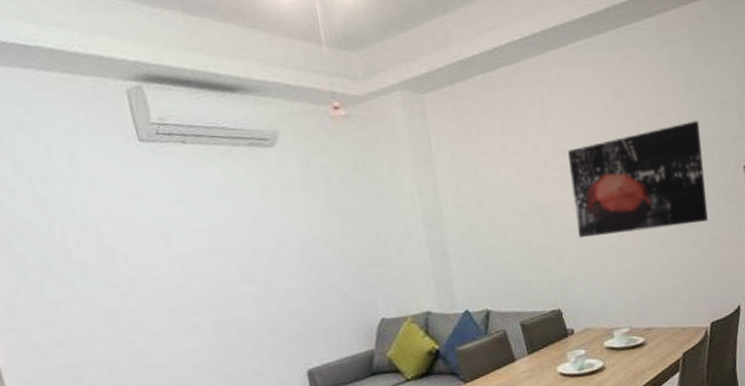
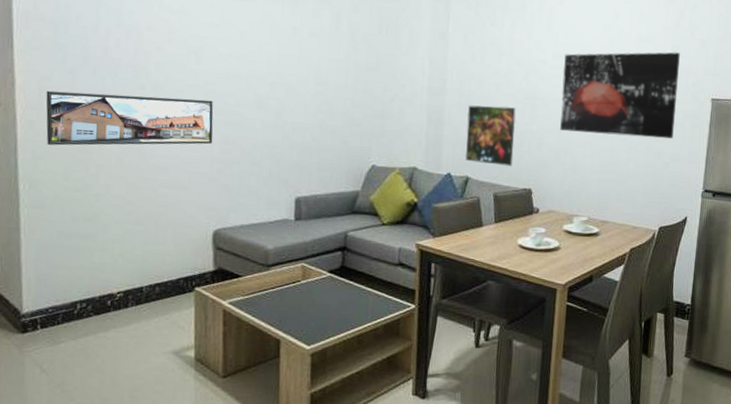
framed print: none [16,283,205,367] -> present [46,90,214,146]
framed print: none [472,223,535,293] -> present [465,105,516,166]

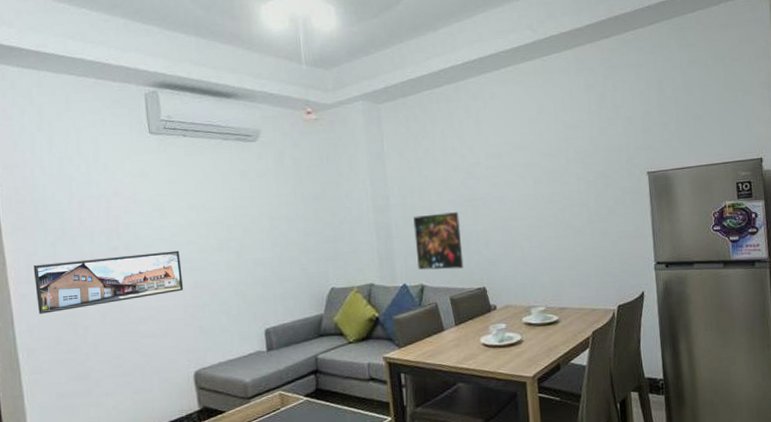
wall art: present [560,52,680,139] -> none [497,133,616,226]

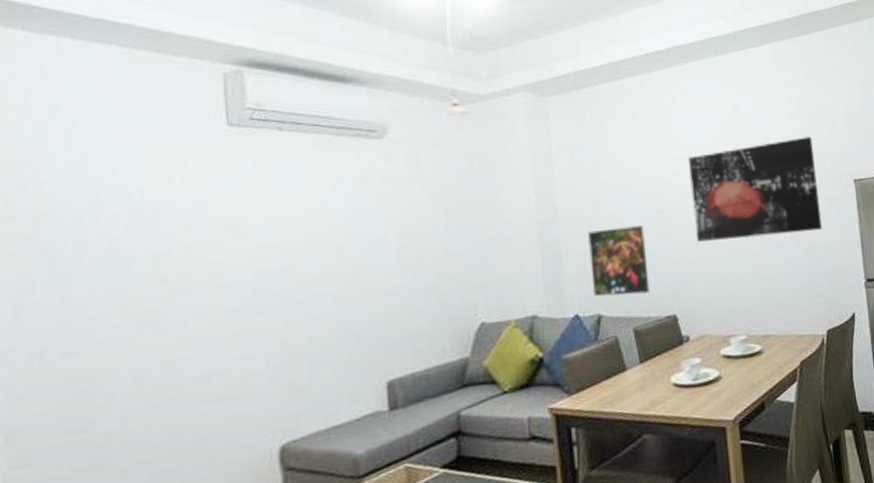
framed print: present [33,250,184,314] -> none [26,280,269,379]
wall art: none [497,133,616,226] -> present [688,136,822,242]

